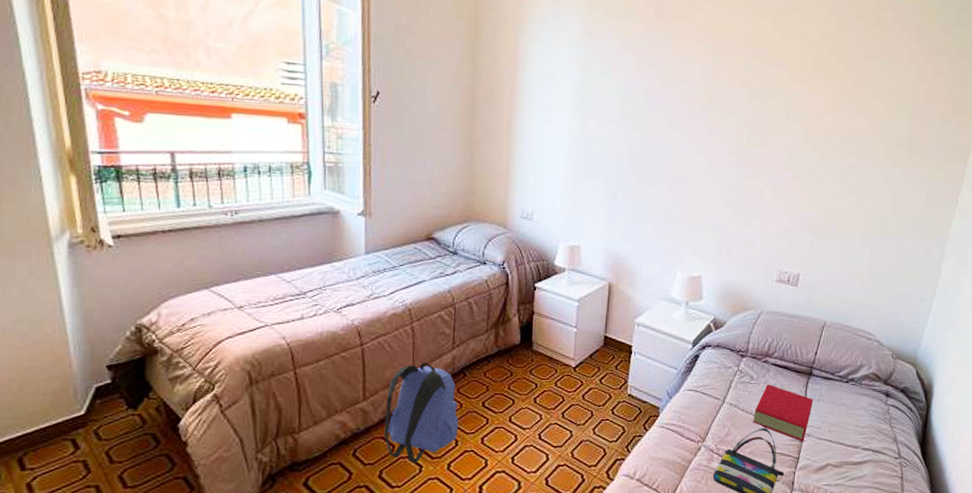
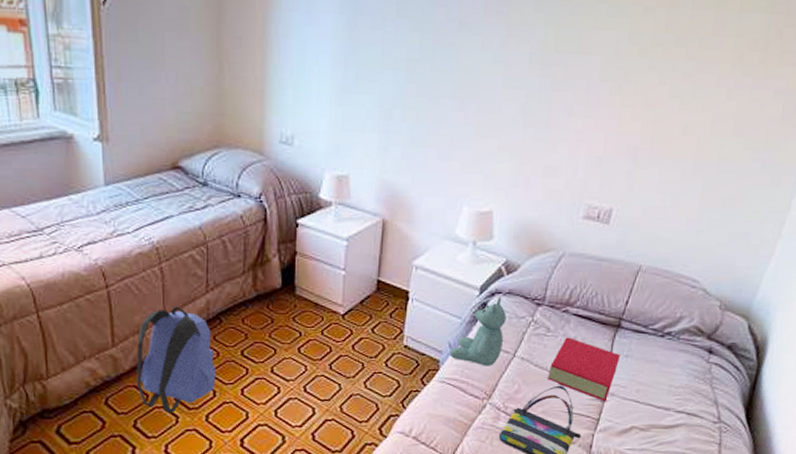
stuffed bear: none [668,349,716,412] -> present [449,296,506,366]

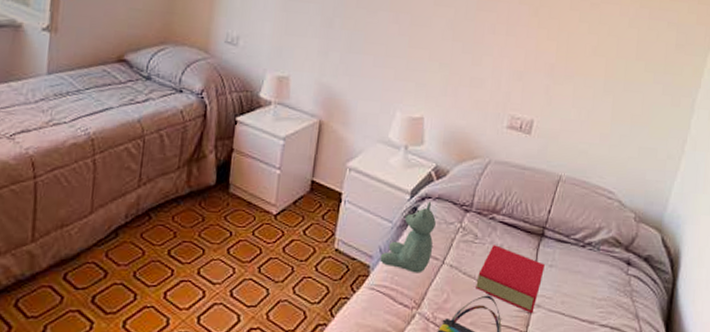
backpack: present [136,306,215,413] -> none [52,200,140,318]

